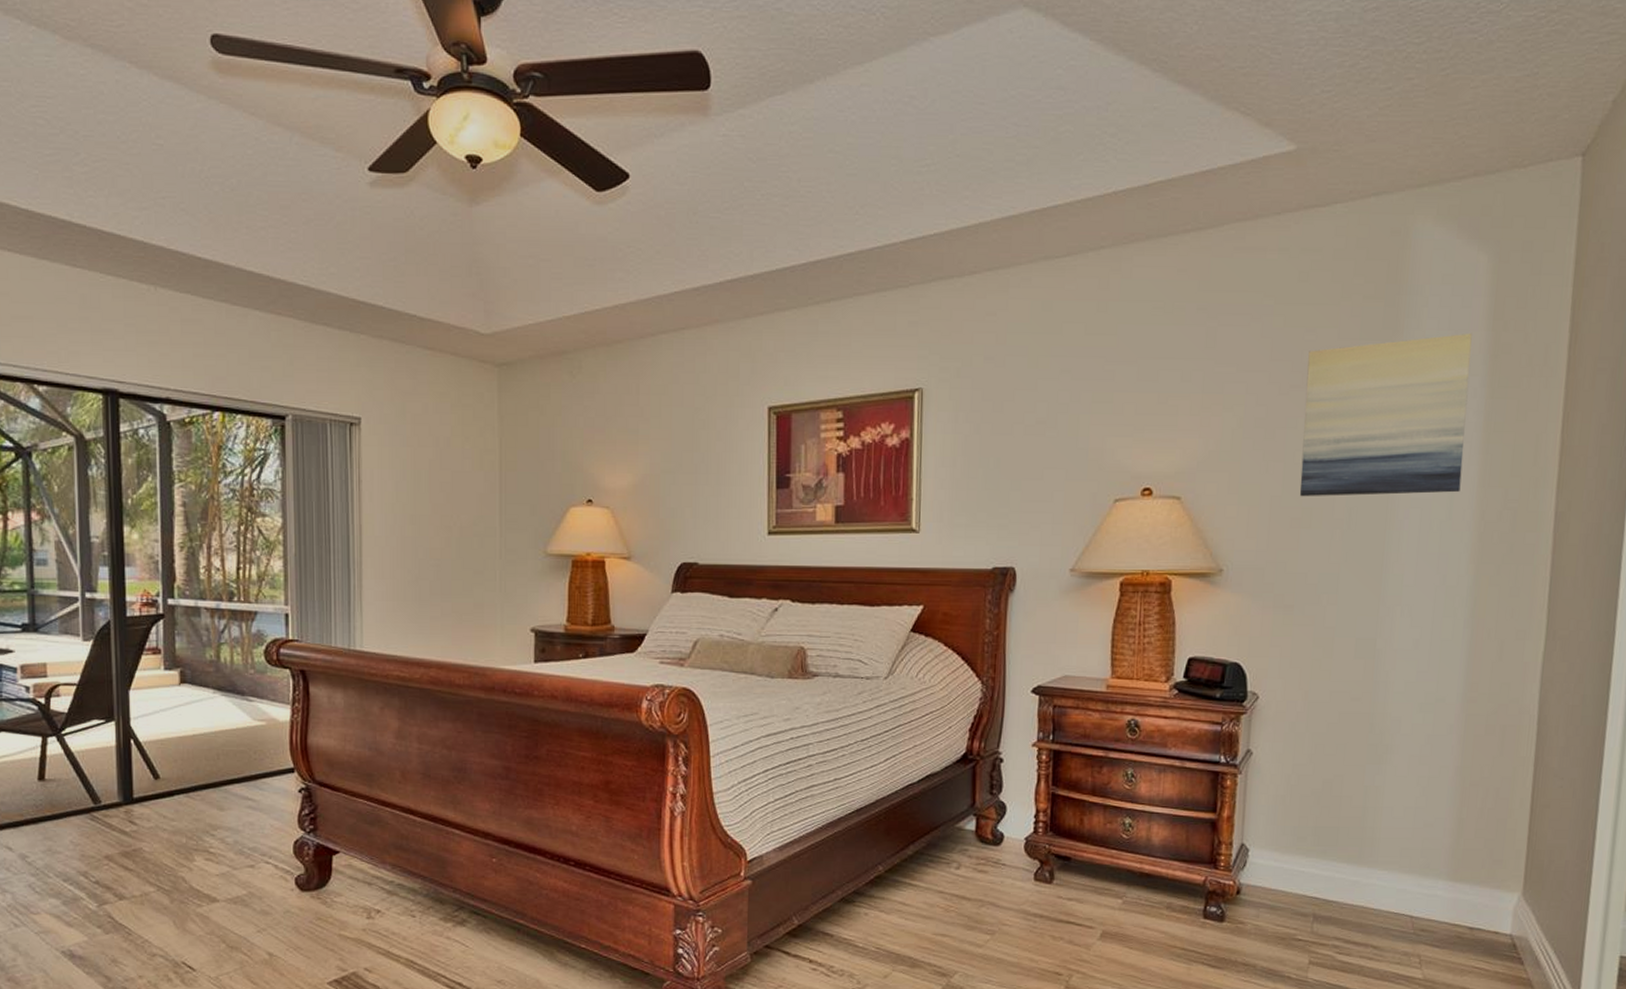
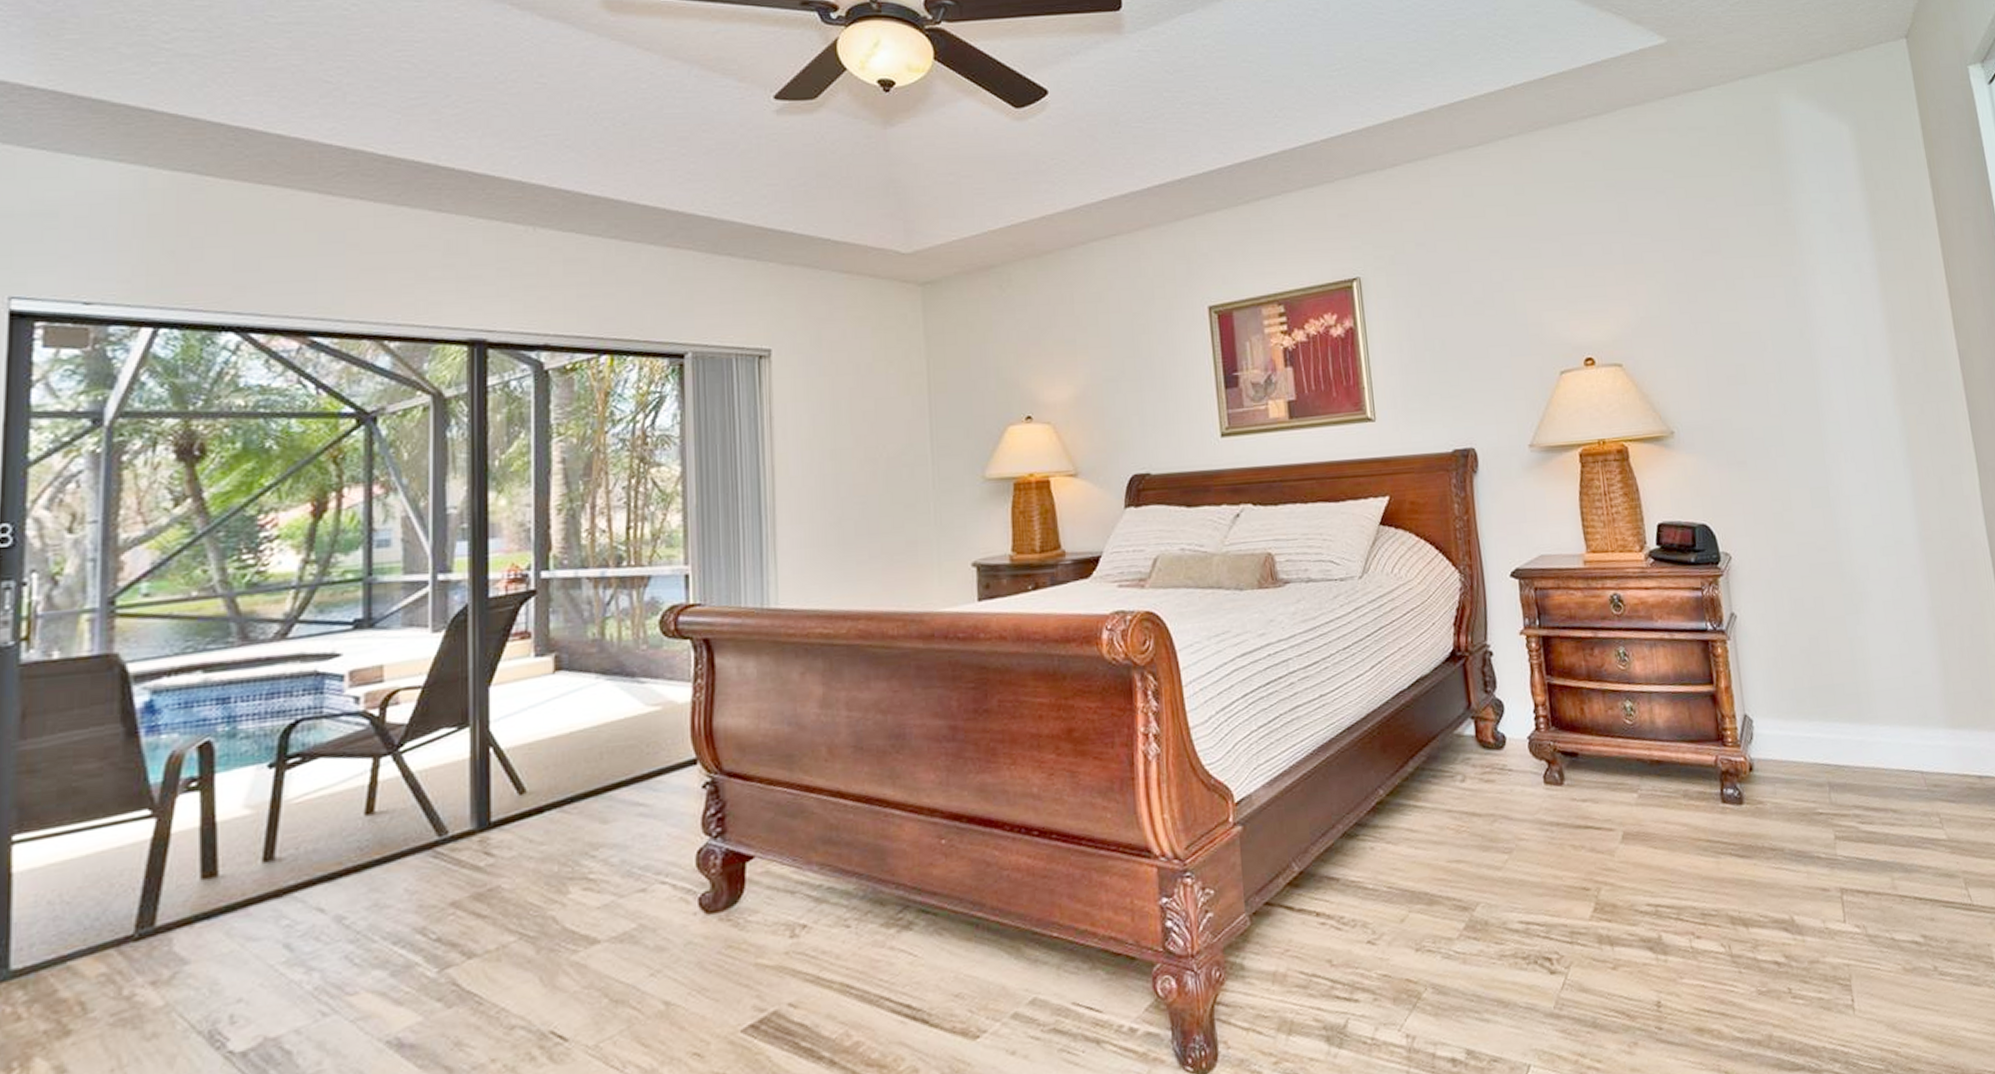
wall art: present [1299,333,1472,497] -> none [1712,193,1872,355]

